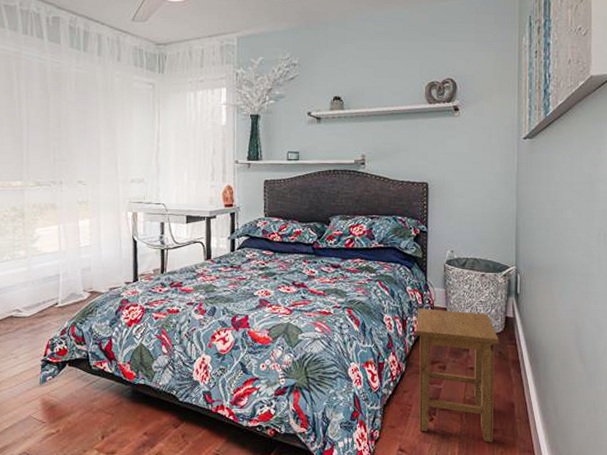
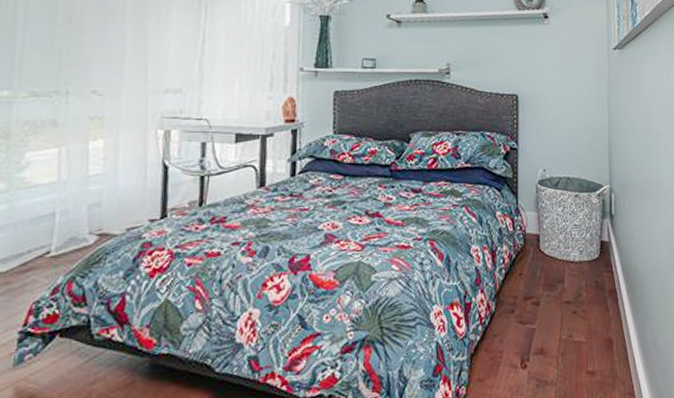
stool: present [416,308,499,443] -> none [507,236,595,389]

